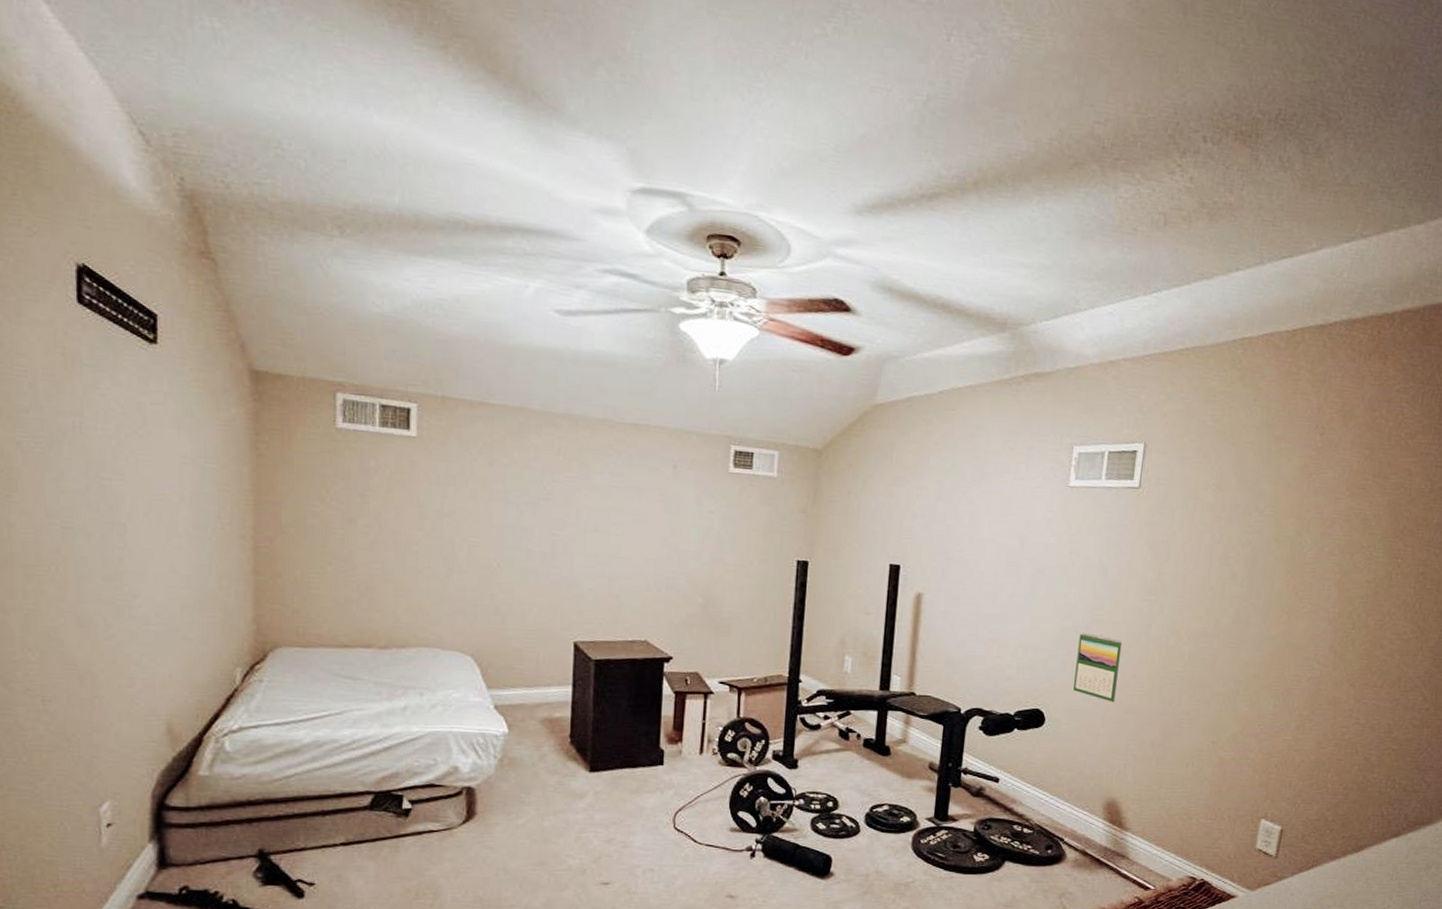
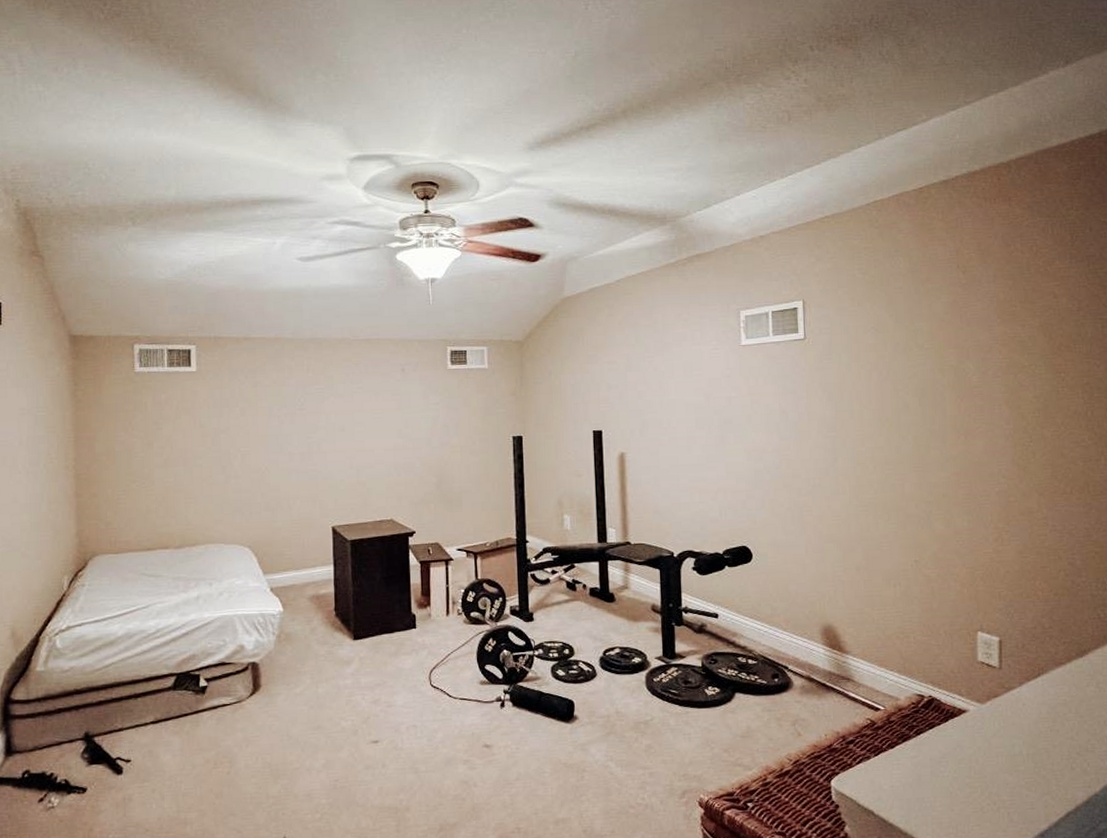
calendar: present [1073,632,1123,703] -> none [772,472,815,533]

